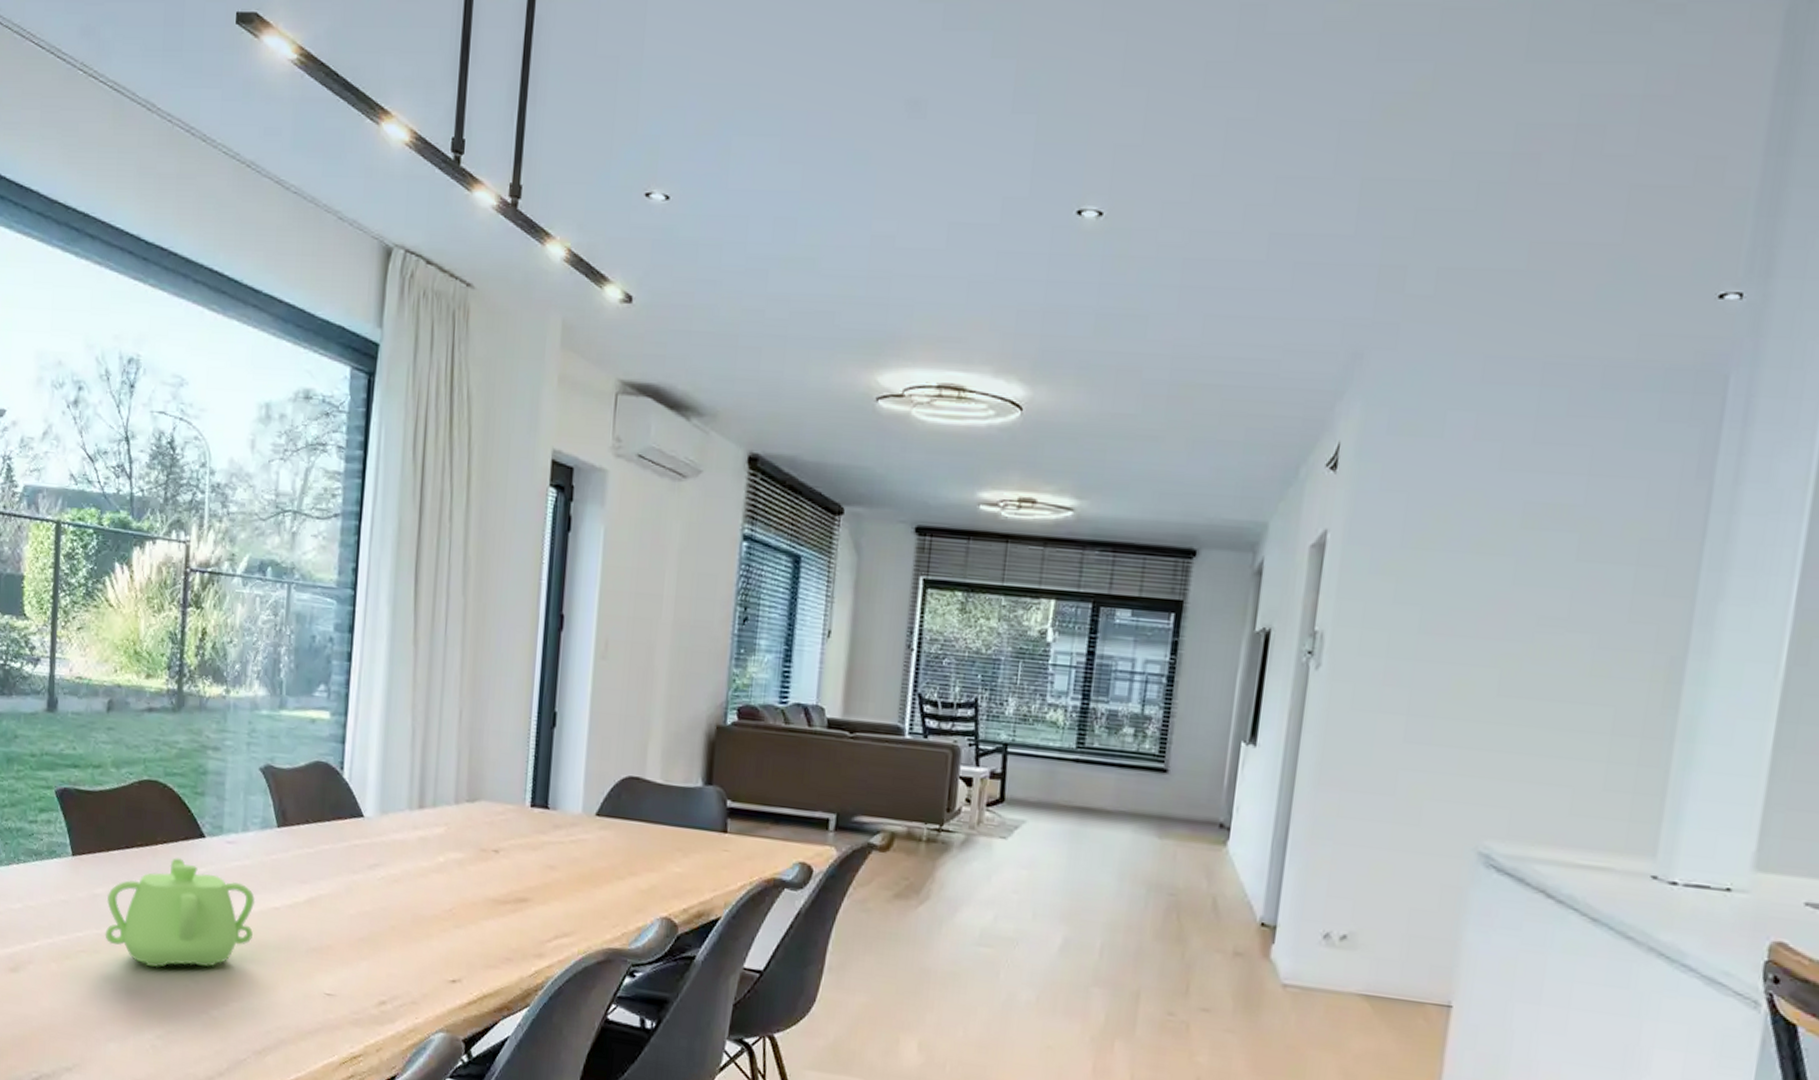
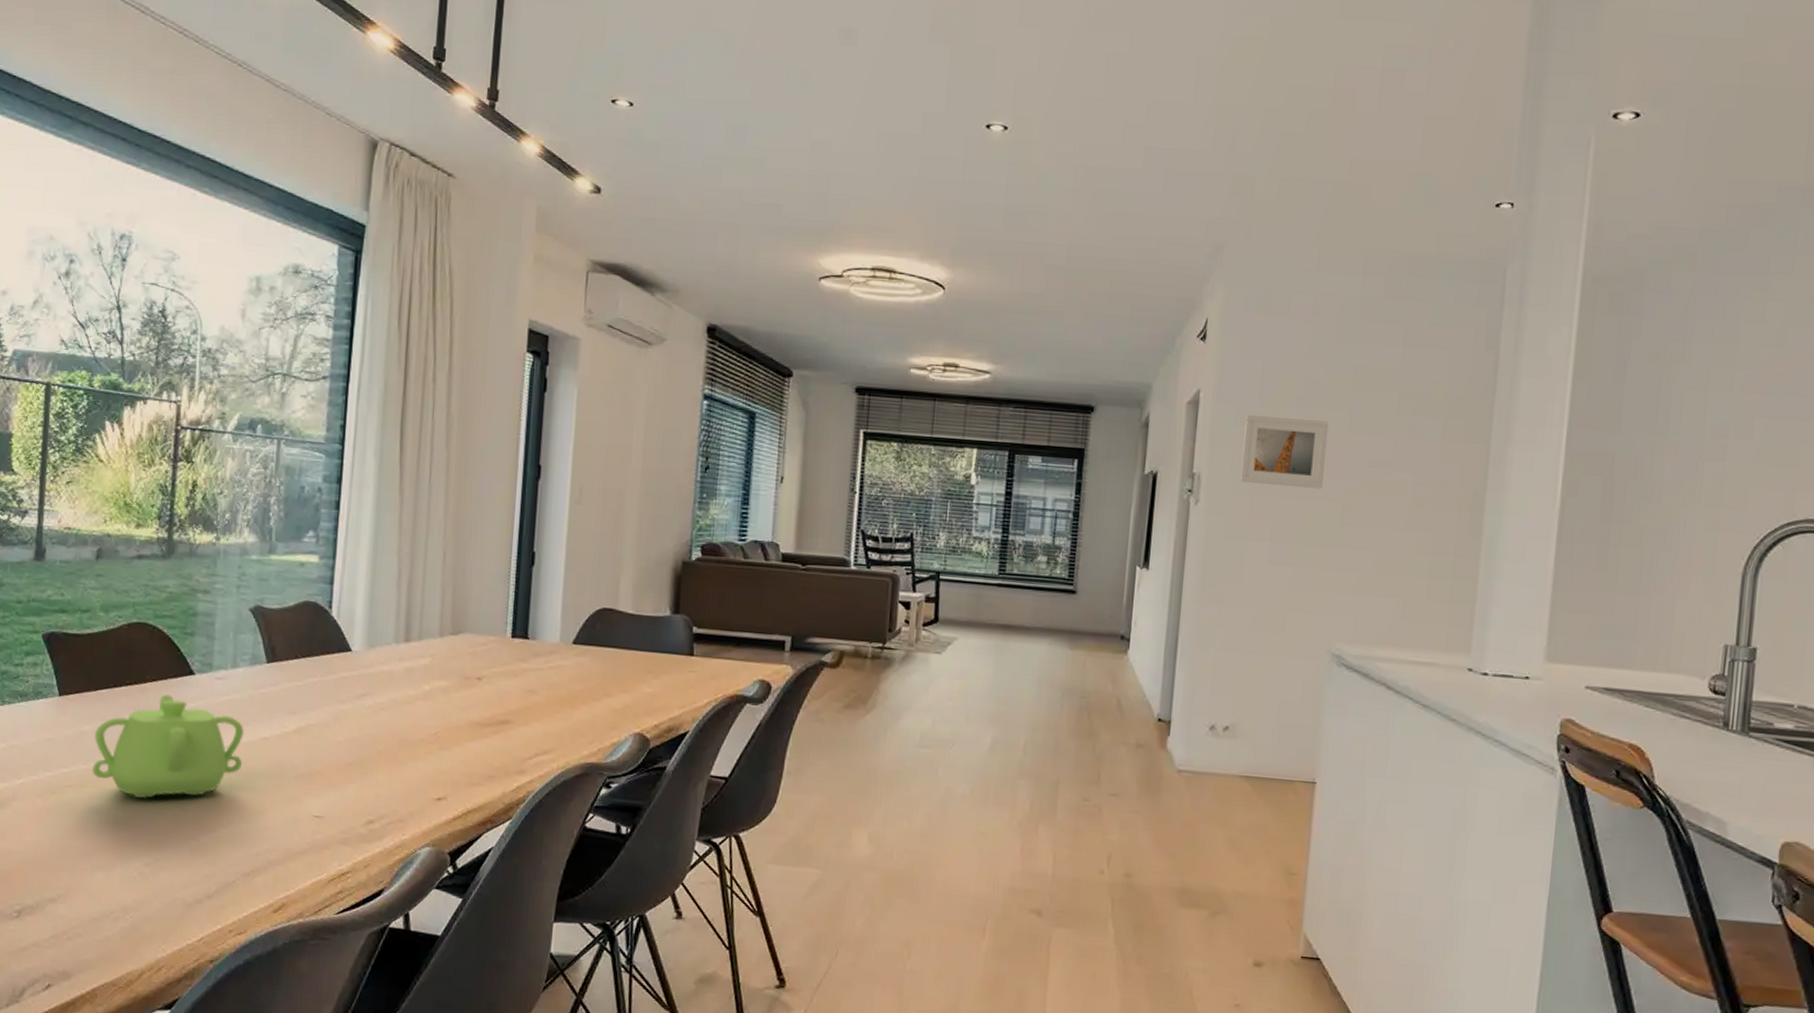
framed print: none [1372,560,1488,653] -> present [1239,414,1329,489]

